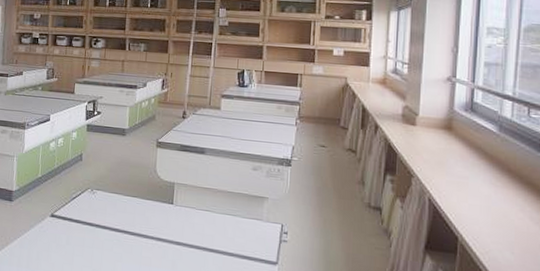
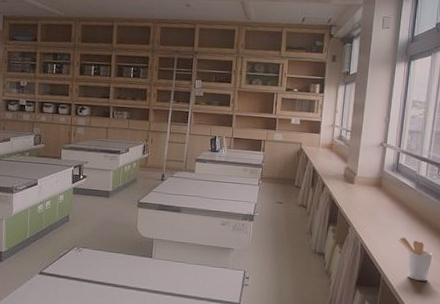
utensil holder: none [478,192,529,249] -> present [398,237,433,281]

